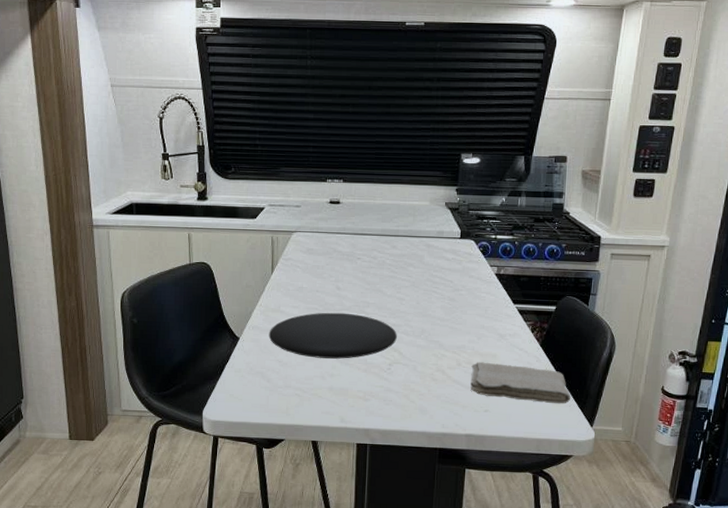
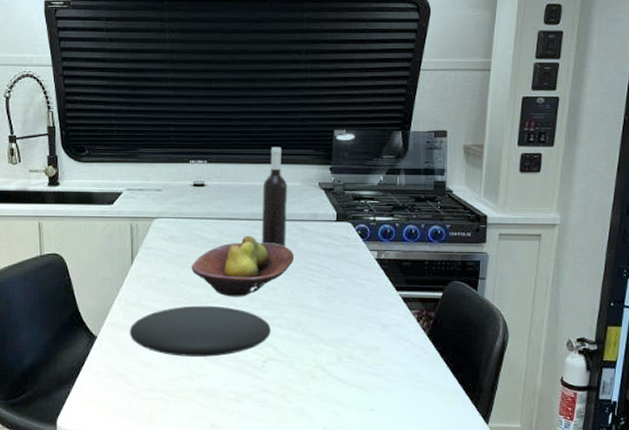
fruit bowl: none [326,249,421,306] -> present [191,235,295,297]
wine bottle: none [391,168,416,262] -> present [262,146,287,248]
washcloth: present [470,362,571,404] -> none [353,356,463,400]

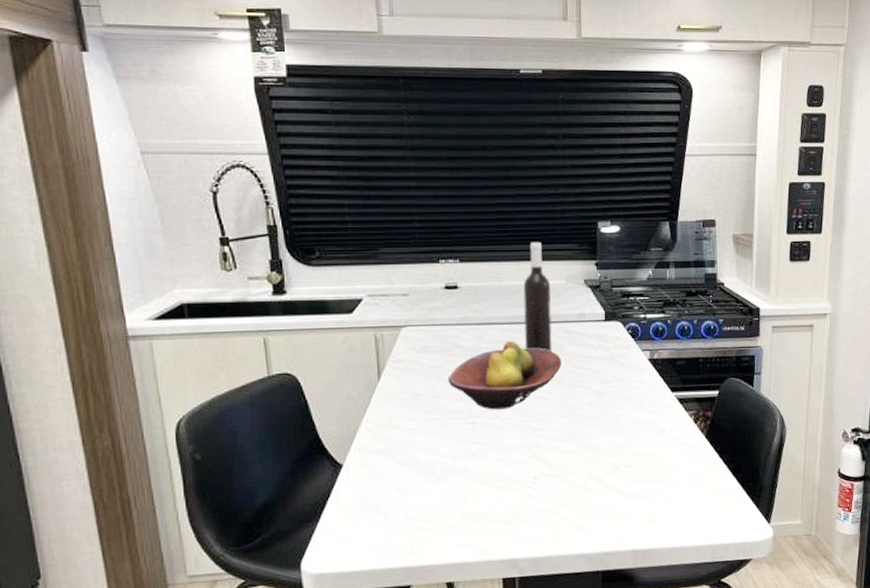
plate: present [129,305,271,357] -> none [380,420,541,480]

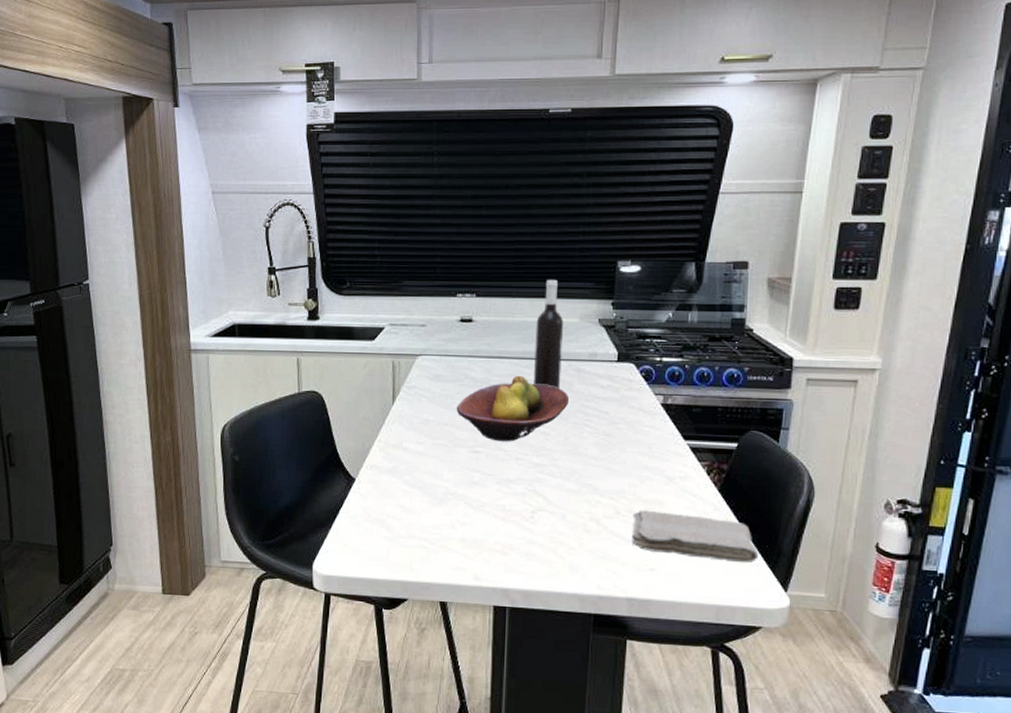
washcloth: none [630,462,744,503] -> present [632,510,759,563]

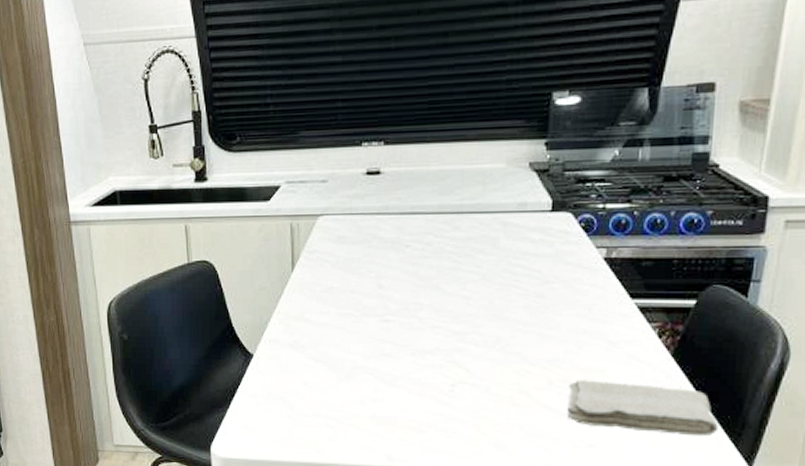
fruit bowl: present [456,375,570,442] -> none [363,232,495,308]
wine bottle: present [534,279,563,390] -> none [453,118,487,247]

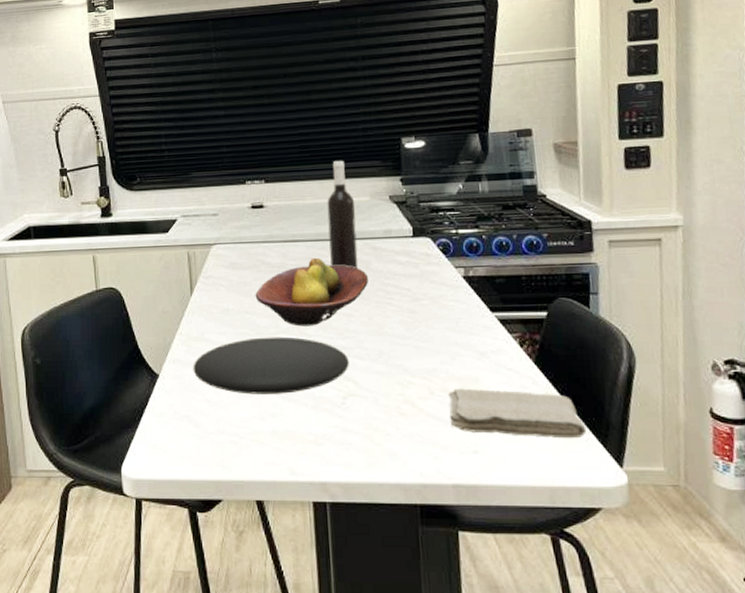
plate: none [290,318,462,379] -> present [193,336,349,394]
fruit bowl: none [363,232,495,308] -> present [255,257,369,327]
wine bottle: none [453,118,487,247] -> present [327,160,359,269]

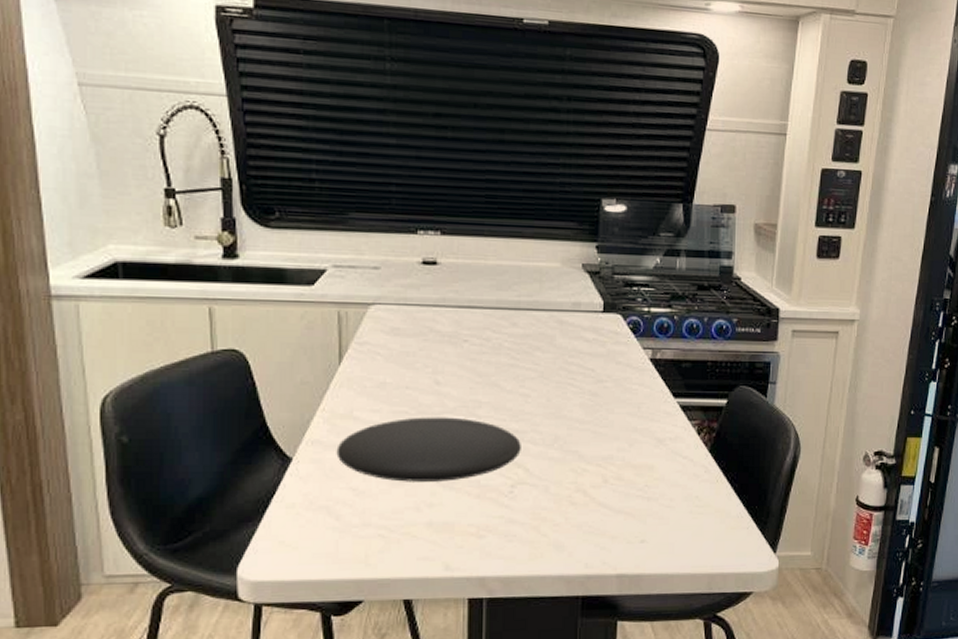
fruit bowl: present [255,257,369,327] -> none [419,328,552,406]
wine bottle: present [327,160,359,269] -> none [511,216,543,344]
washcloth: present [448,388,587,439] -> none [621,476,749,527]

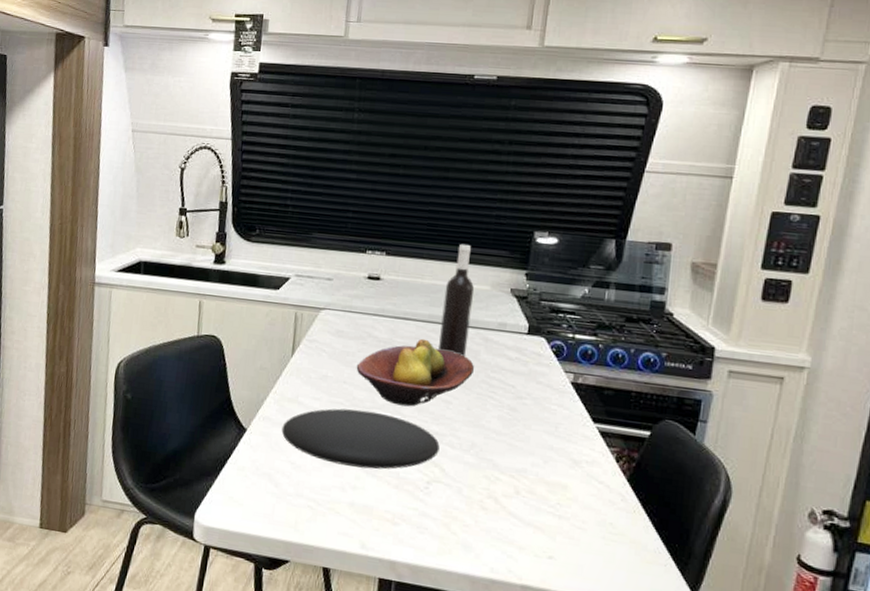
fruit bowl: none [419,328,552,406] -> present [356,338,475,407]
wine bottle: none [511,216,543,344] -> present [439,243,474,357]

